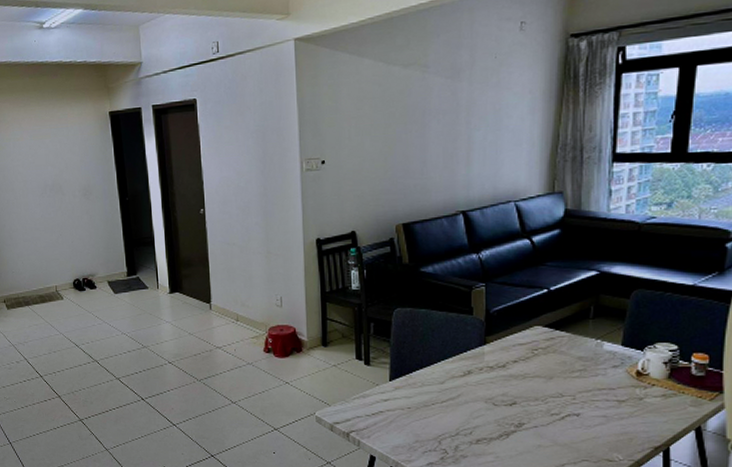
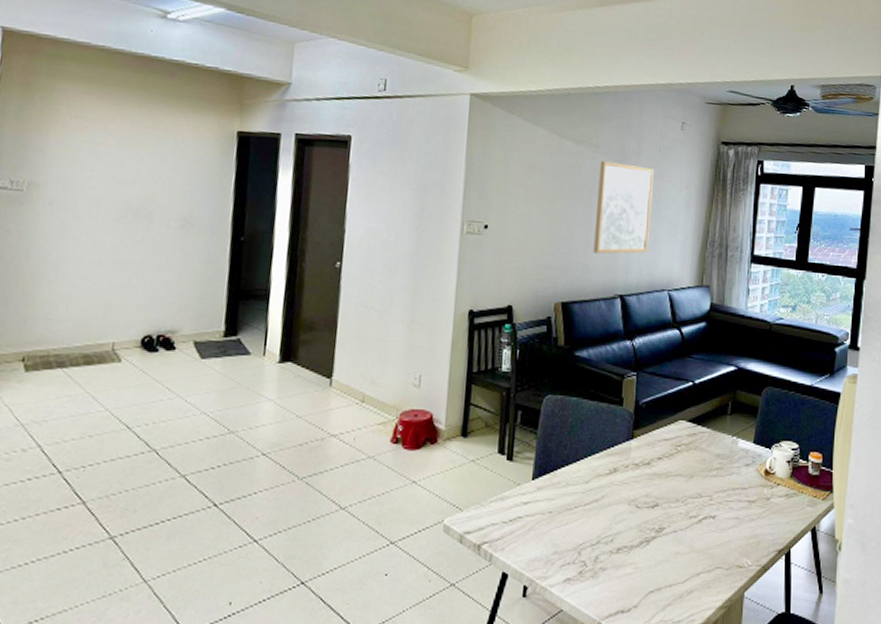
wall art: none [430,78,492,174] -> present [593,161,655,254]

